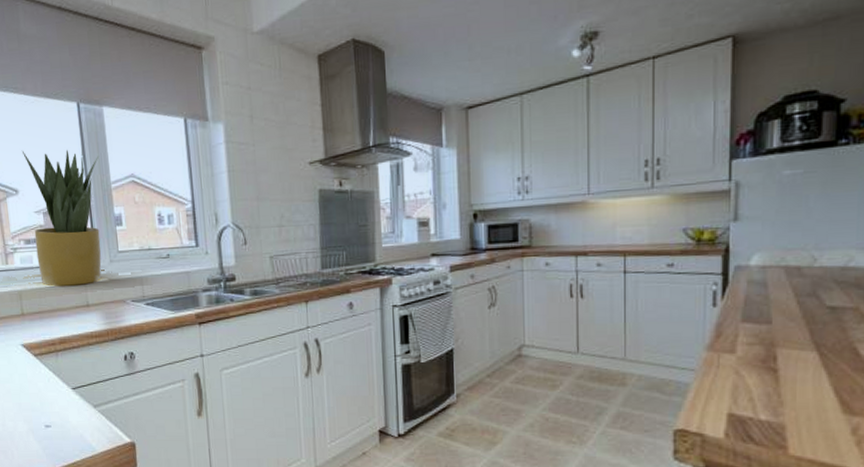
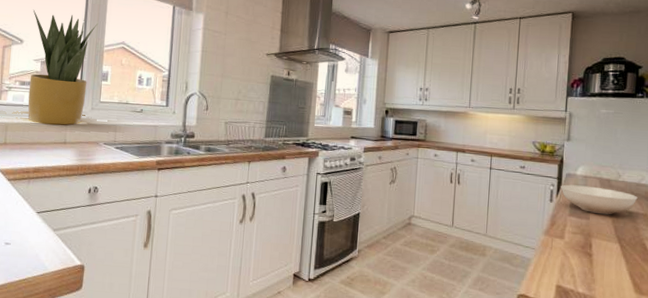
bowl: none [727,279,844,316] -> present [561,184,638,215]

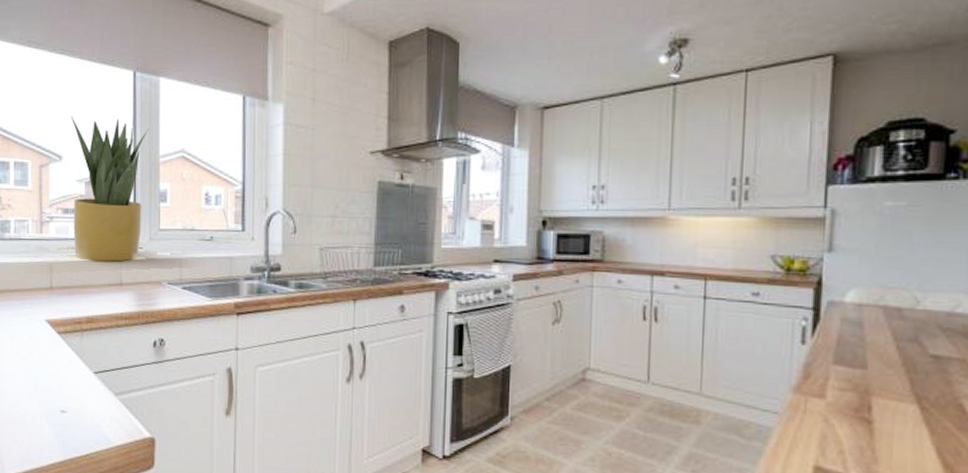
bowl: present [561,184,638,215] -> none [818,317,950,362]

